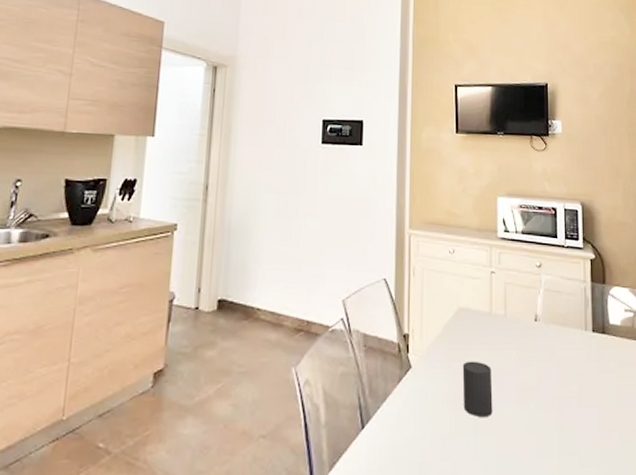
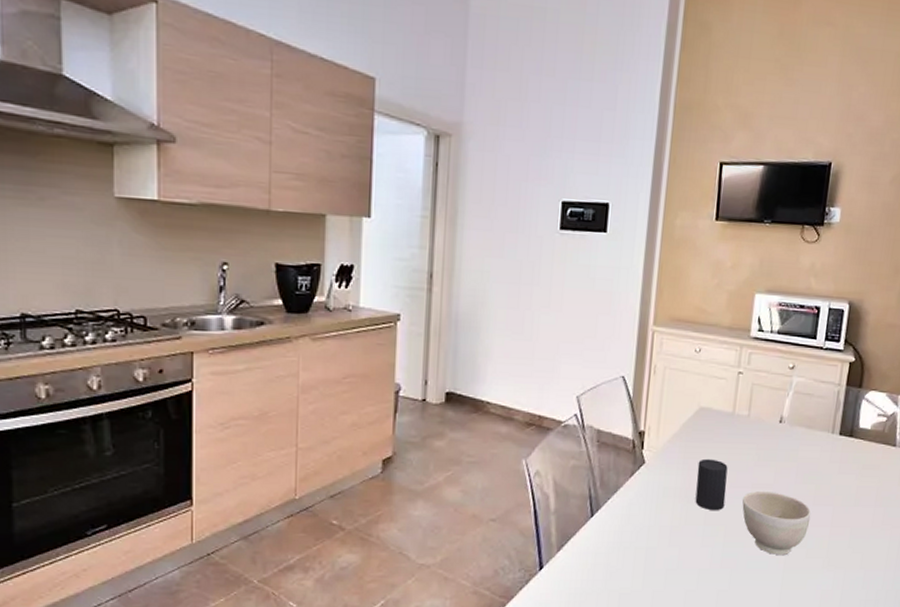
bowl: none [510,394,579,467] -> present [742,491,811,556]

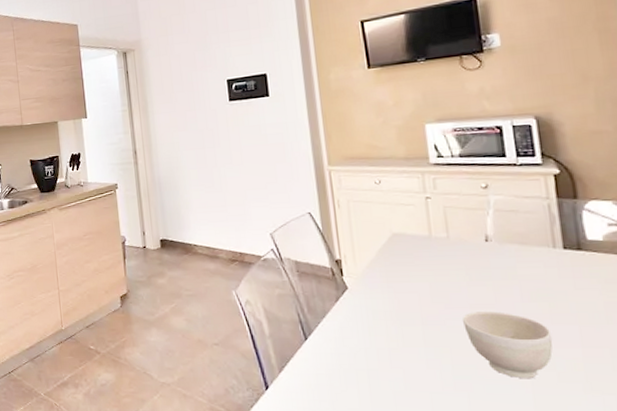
cup: present [695,458,728,510] -> none [403,281,444,331]

